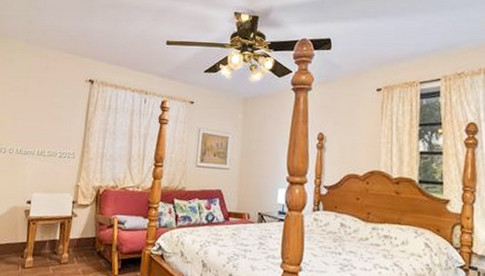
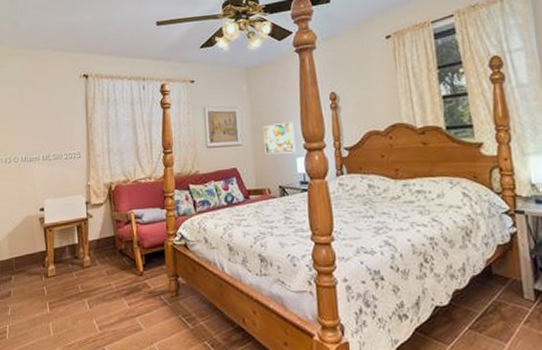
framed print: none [250,154,281,184] -> present [263,121,296,154]

